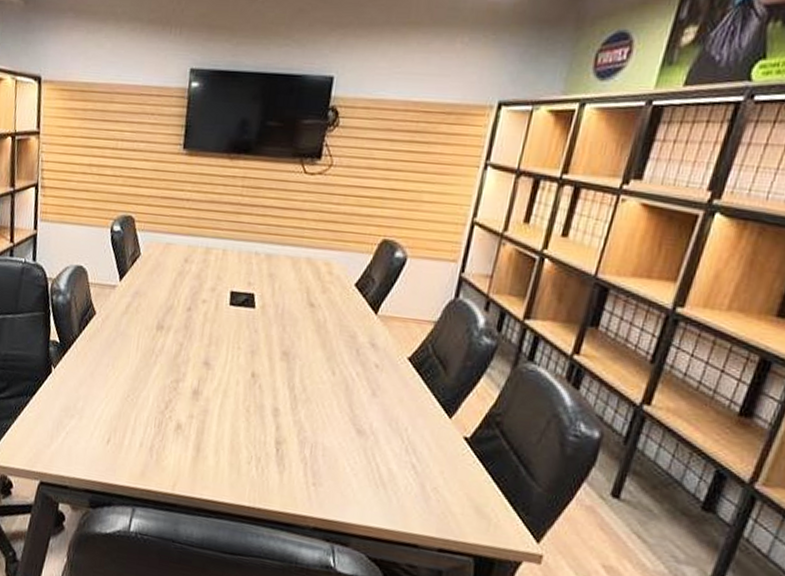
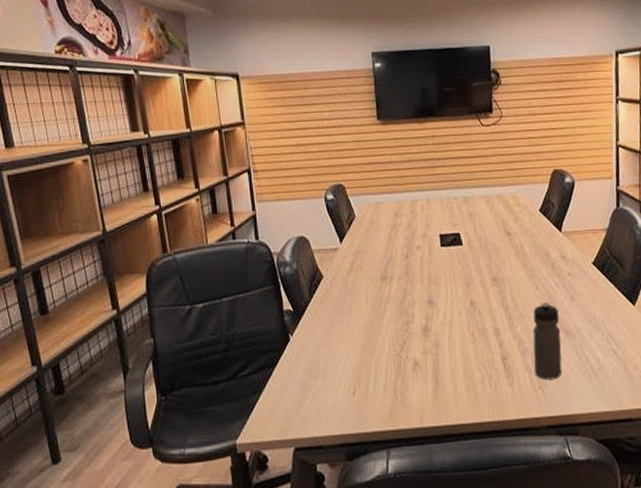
water bottle: none [310,391,354,480] -> present [532,302,562,380]

